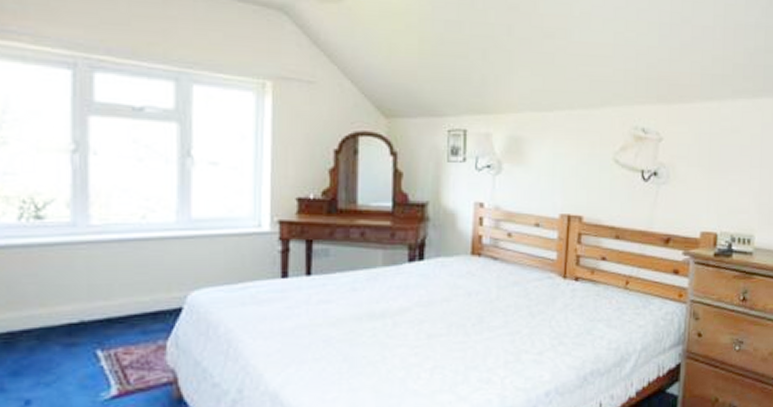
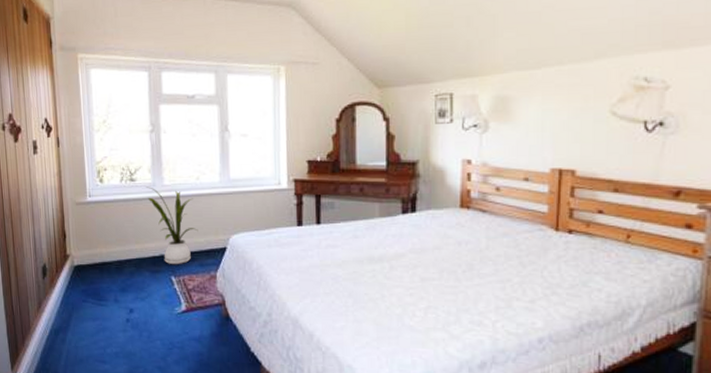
house plant: none [60,227,142,333] -> present [145,187,198,264]

